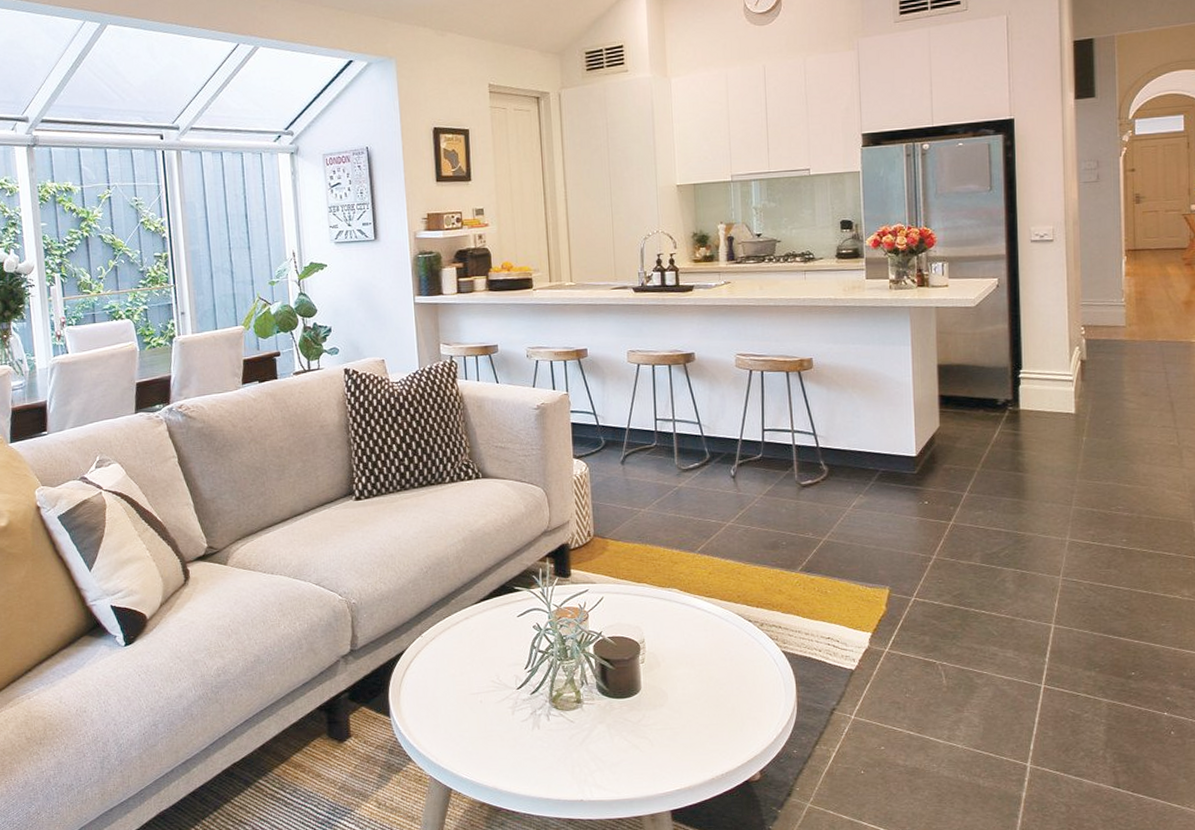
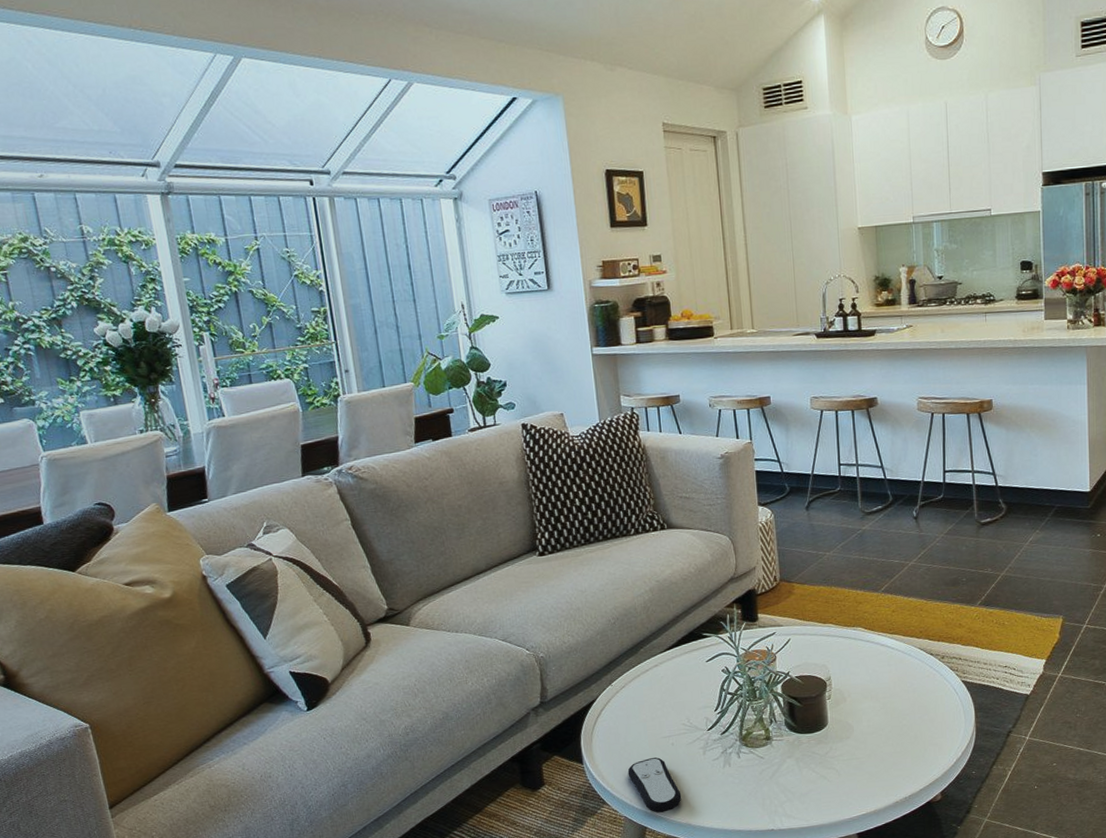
remote control: none [434,715,489,774] -> present [627,757,682,813]

